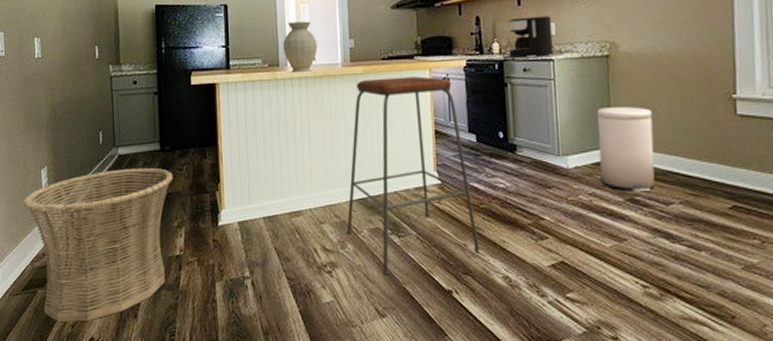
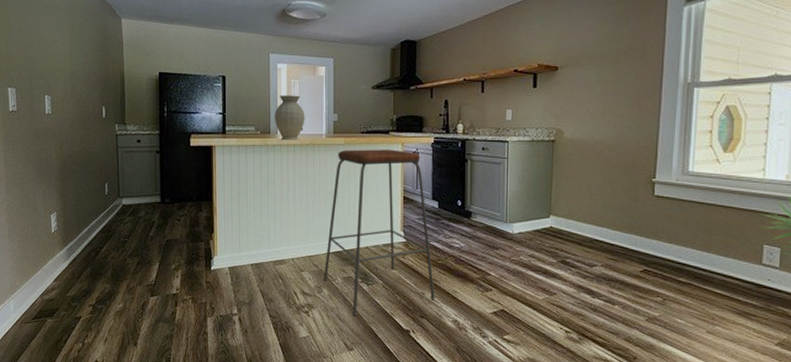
basket: present [23,167,173,322] -> none [34,216,172,348]
coffee maker: present [501,15,571,60] -> none [464,103,524,139]
pedal bin: present [596,107,655,192] -> none [539,184,586,256]

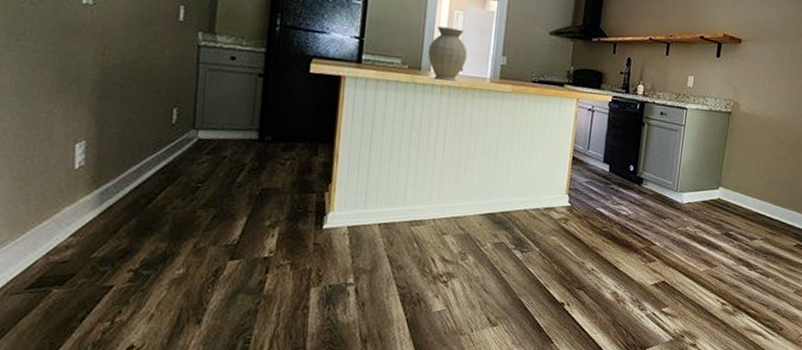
bar stool: present [322,149,435,317] -> none [468,99,596,288]

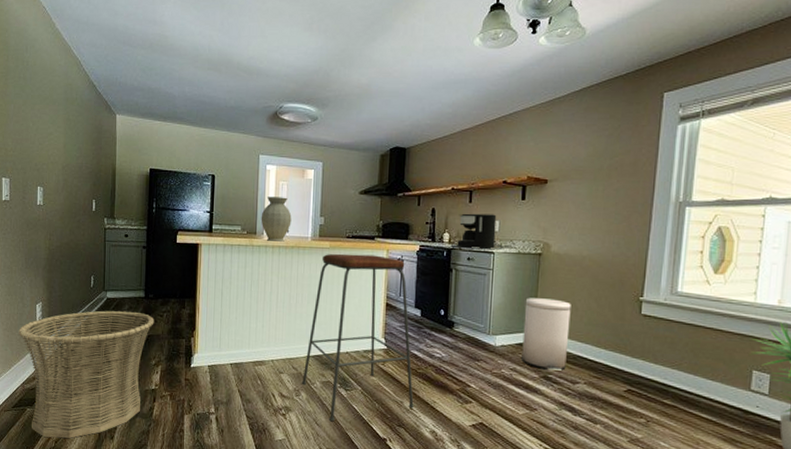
basket: none [41,155,272,328] -> present [19,310,154,439]
bar stool: none [468,99,596,288] -> present [301,253,414,422]
coffee maker: none [644,66,703,106] -> present [450,213,510,250]
pedal bin: none [706,155,755,229] -> present [521,297,571,372]

